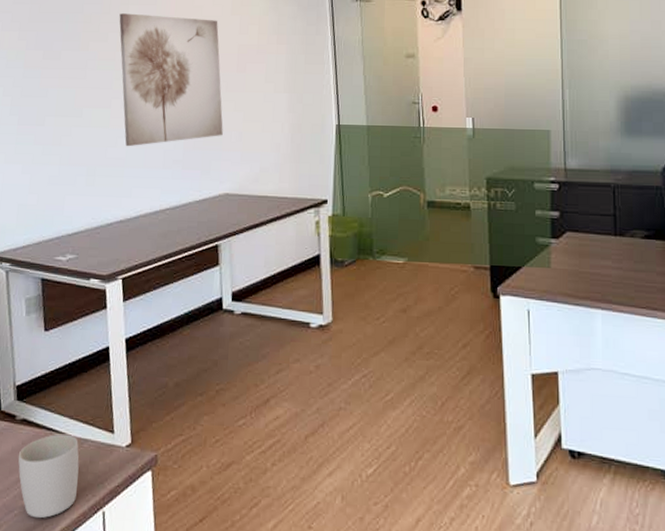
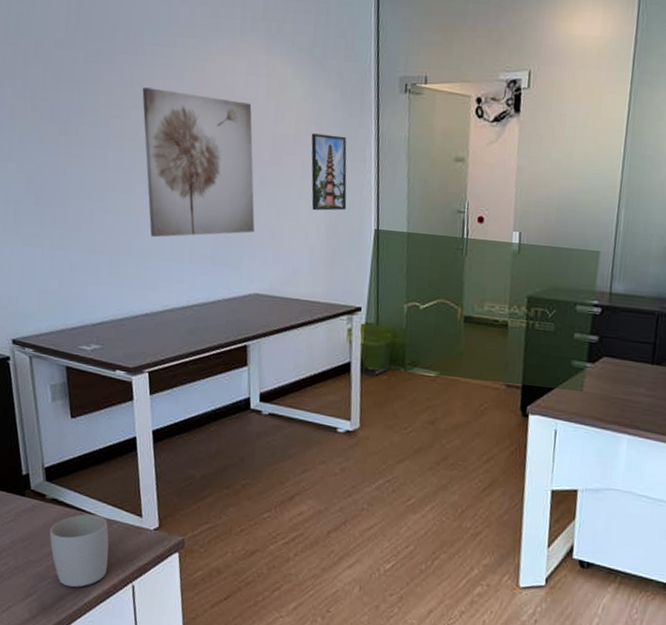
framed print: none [273,42,309,112] -> present [311,133,347,211]

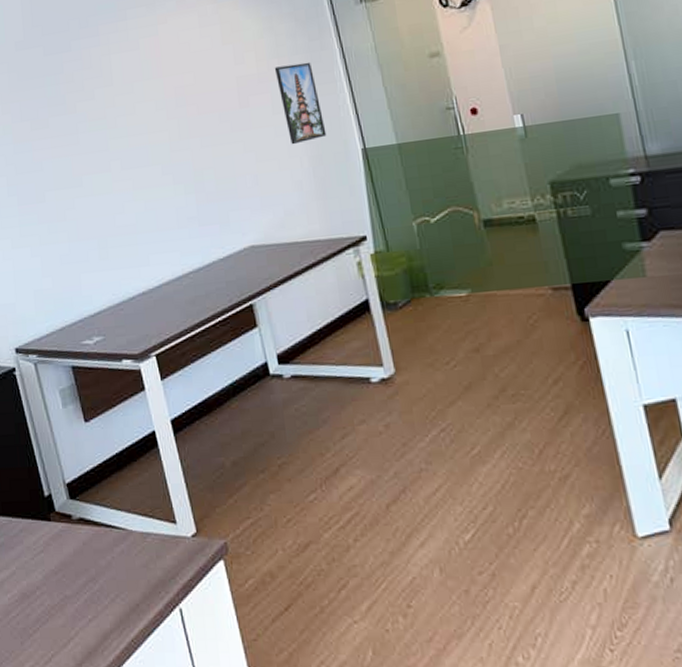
mug: present [49,514,109,588] -> none [81,529,149,622]
wall art: present [142,87,255,238] -> none [102,54,236,211]

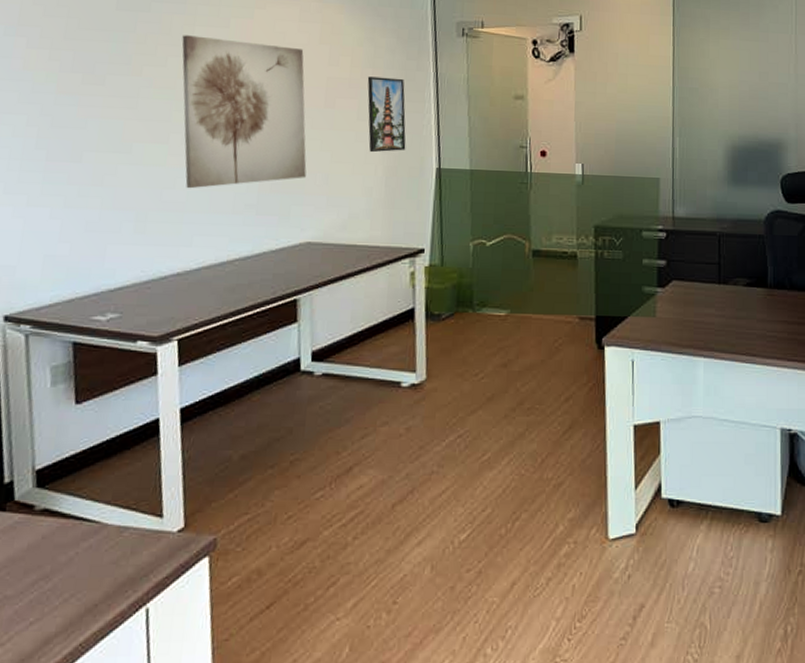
wall art: none [102,54,236,211] -> present [182,35,307,189]

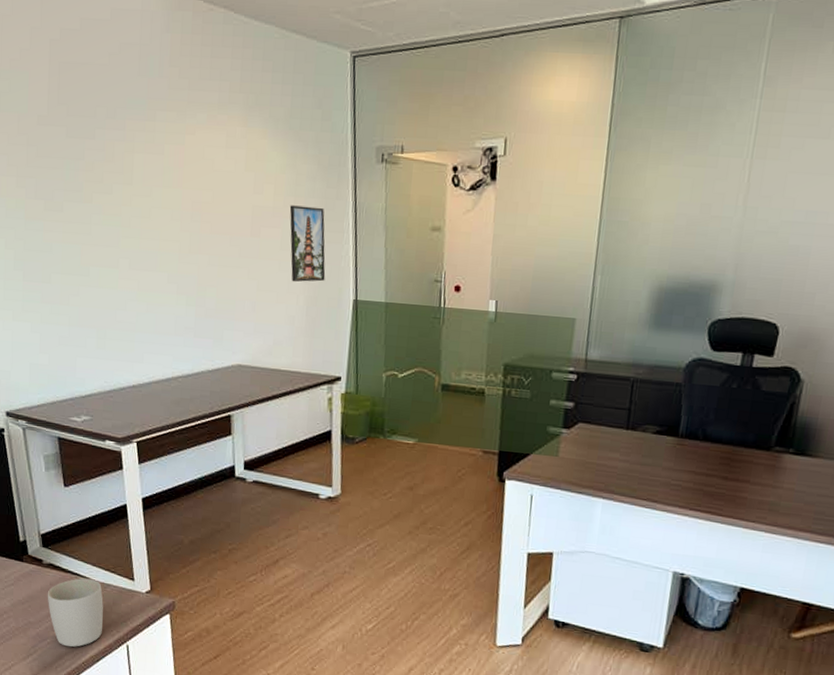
mug: none [36,523,118,625] -> present [47,578,103,648]
wall art: present [182,35,307,189] -> none [123,162,236,311]

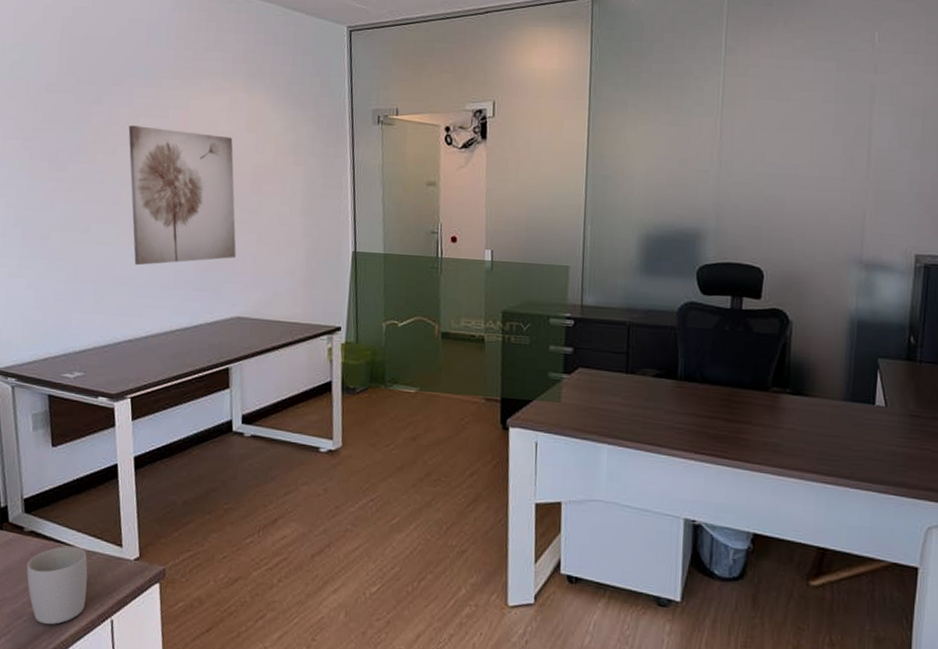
wall art: none [123,162,236,311] -> present [128,125,236,266]
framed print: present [289,205,326,283] -> none [289,163,325,236]

